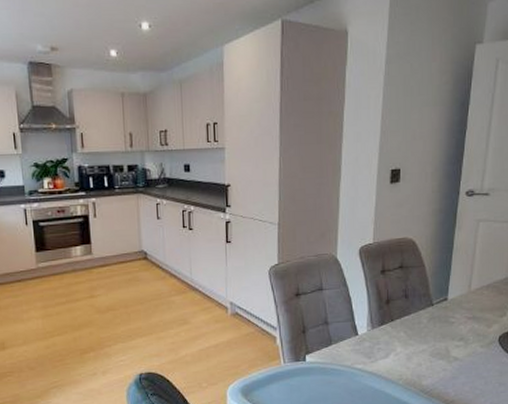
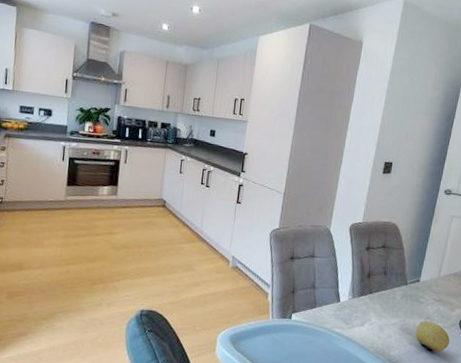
fruit: none [448,342,490,376] -> present [415,321,450,353]

